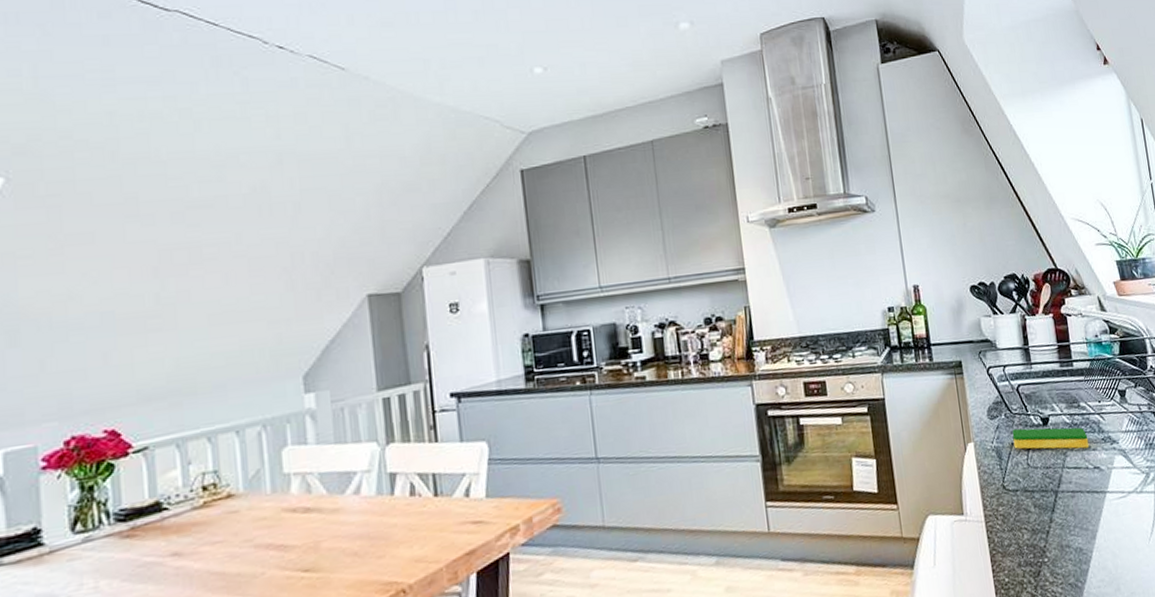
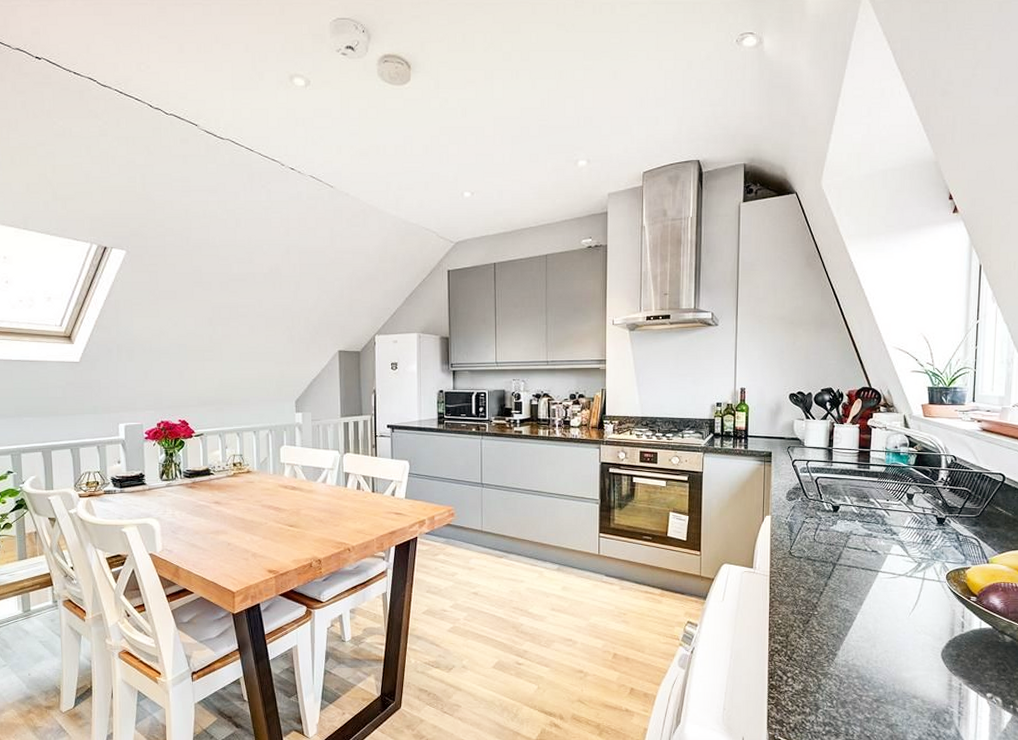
dish sponge: present [1012,427,1090,449] -> none [805,510,872,535]

